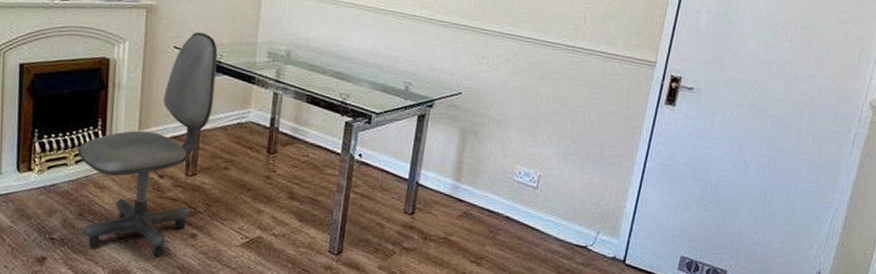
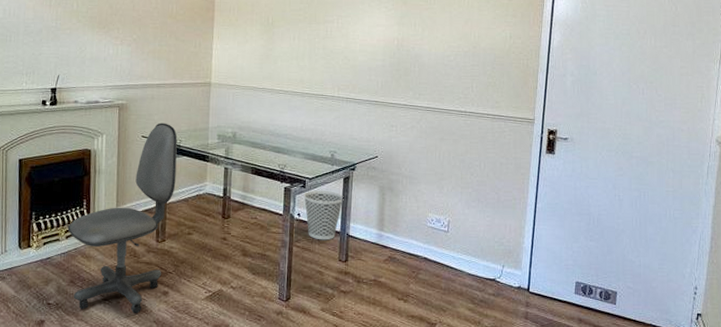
wastebasket: none [367,127,417,188] -> present [303,190,344,240]

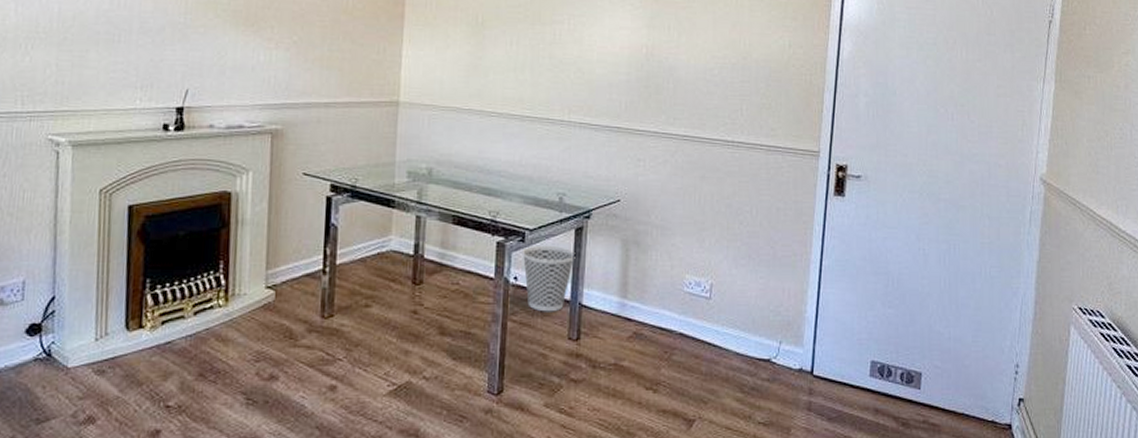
office chair: present [67,123,178,314] -> none [196,155,352,418]

